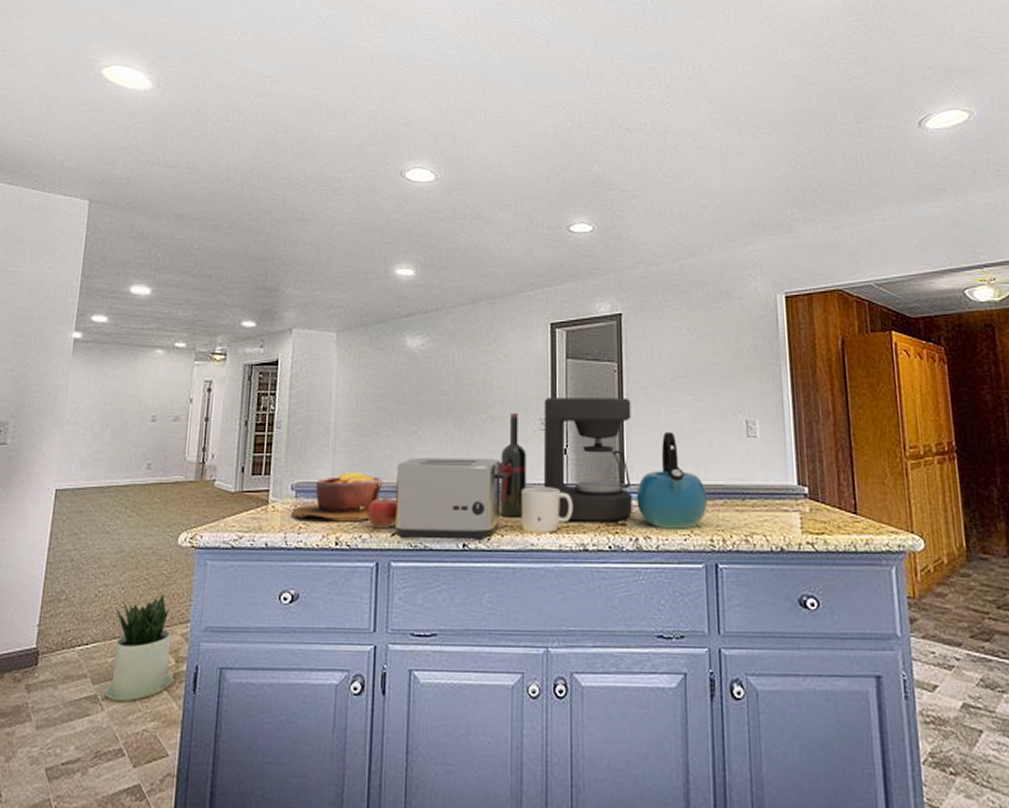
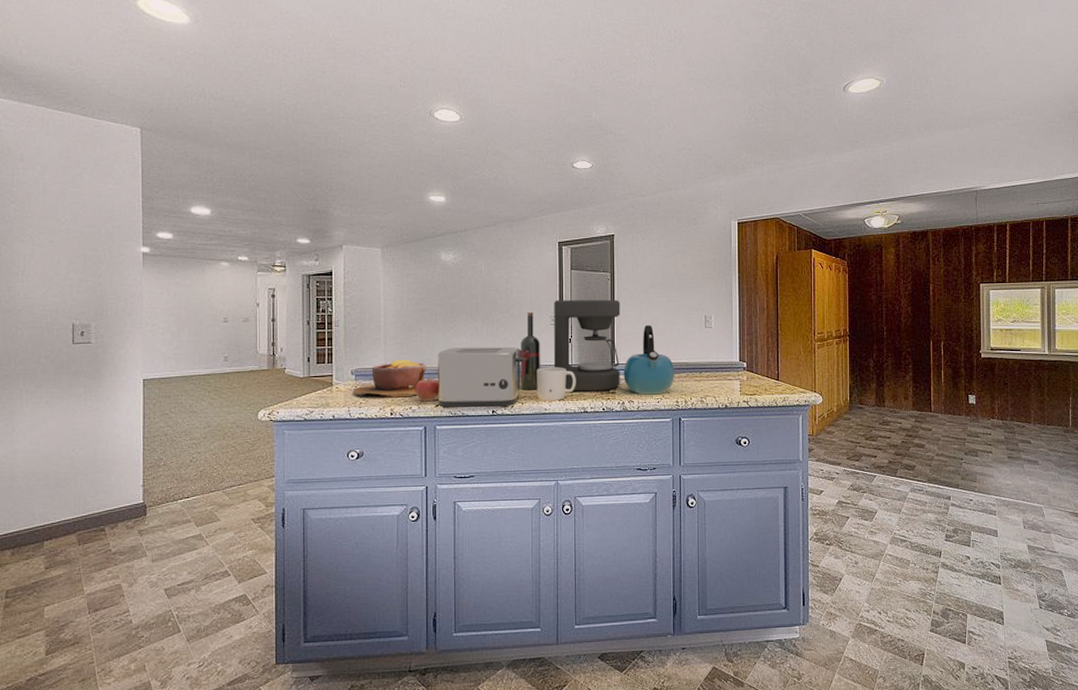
planter: present [104,594,173,702] -> none [207,457,265,538]

